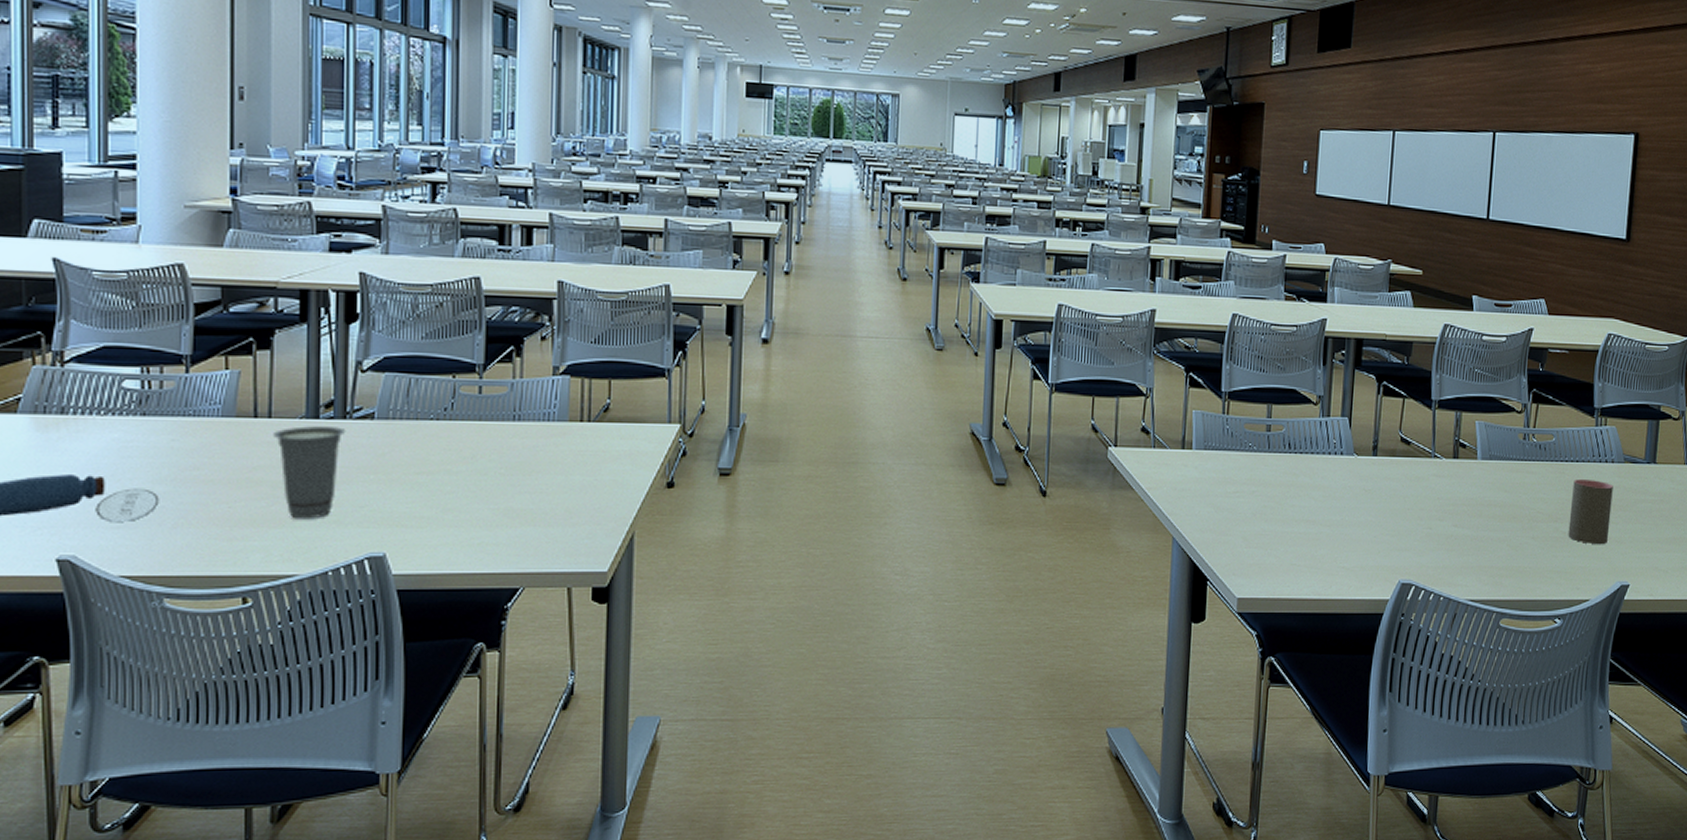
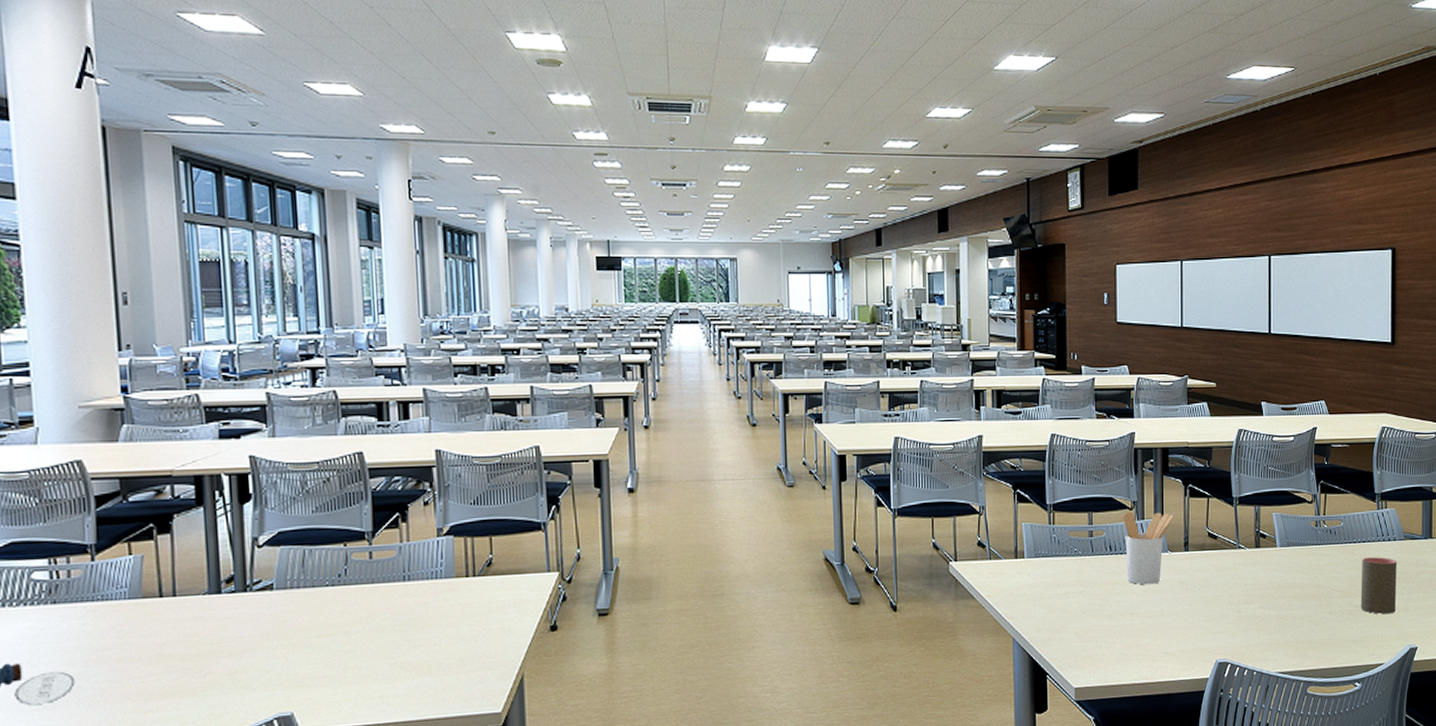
cup: present [274,426,346,520] -> none [179,600,248,688]
utensil holder: none [1305,406,1363,490] -> present [1122,511,1173,585]

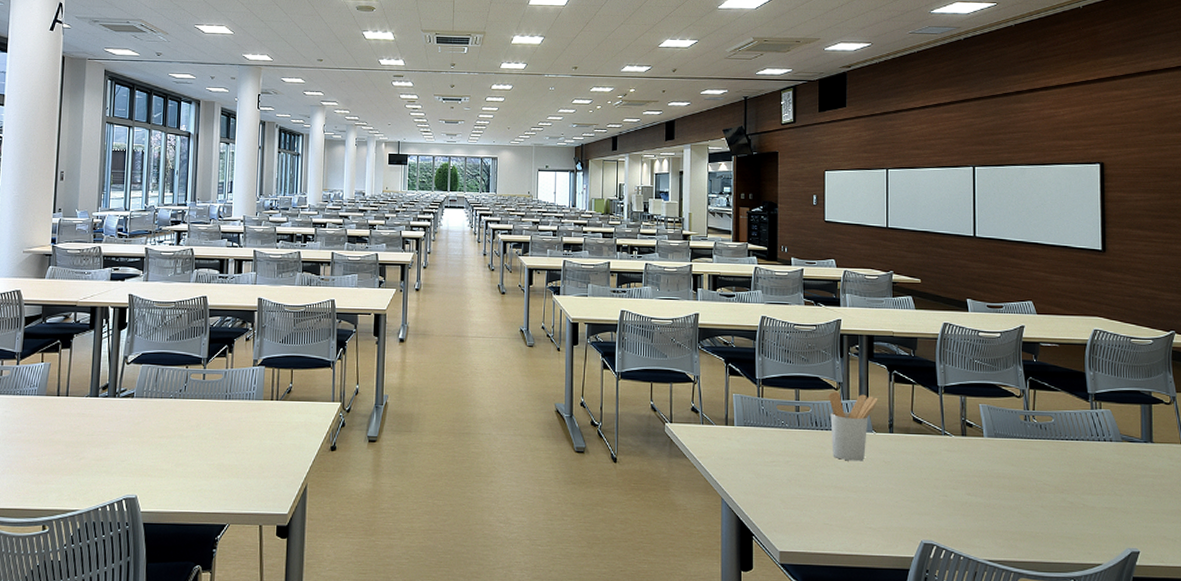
cup: present [1361,557,1397,614] -> none [1075,456,1115,515]

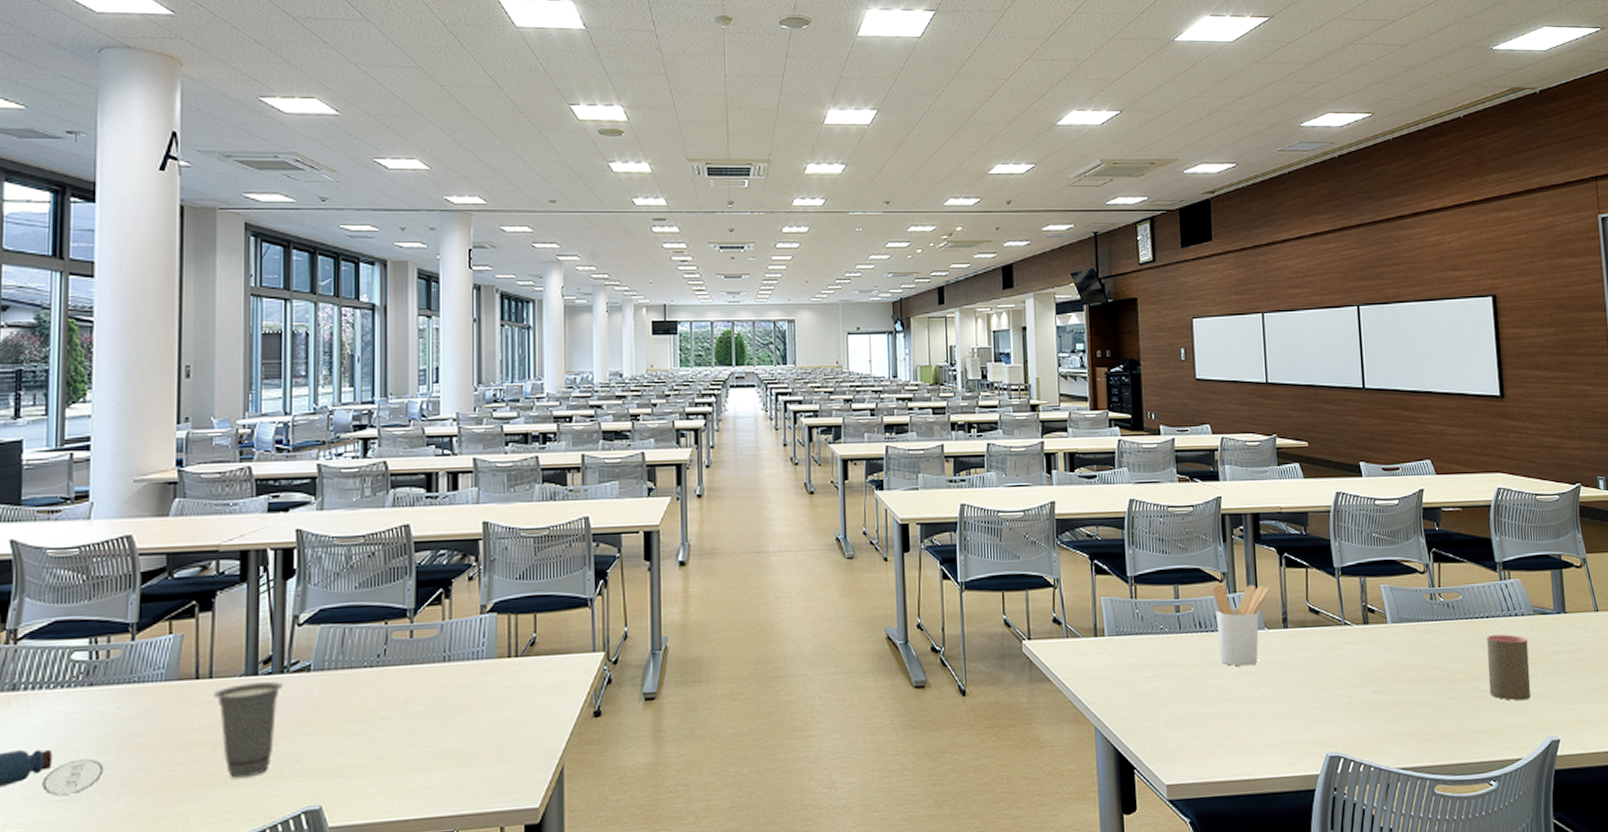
cup: none [69,402,115,470] -> present [214,682,284,778]
cup: none [1075,456,1115,515] -> present [1487,634,1531,701]

